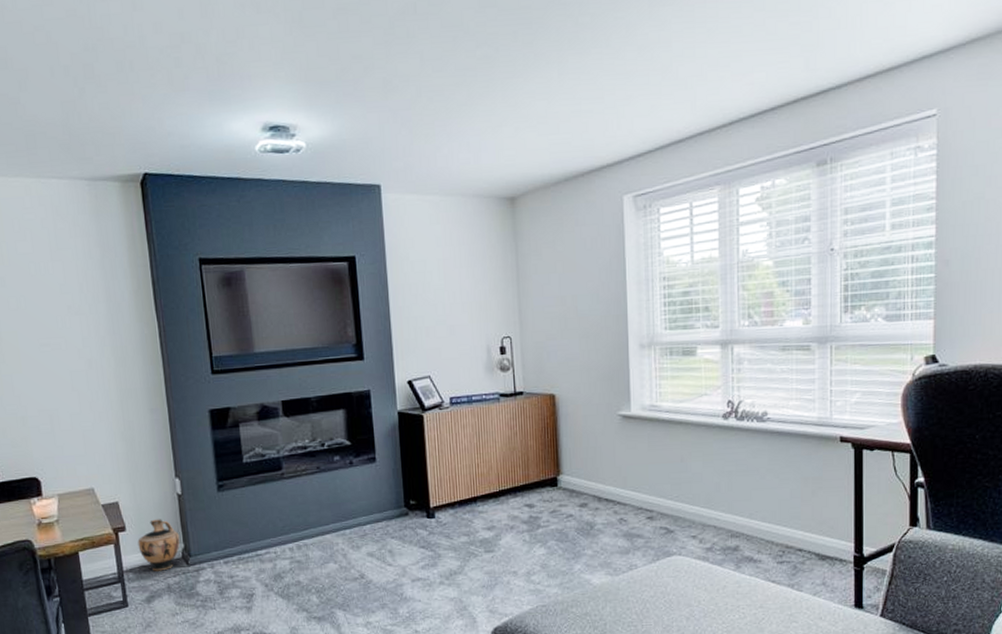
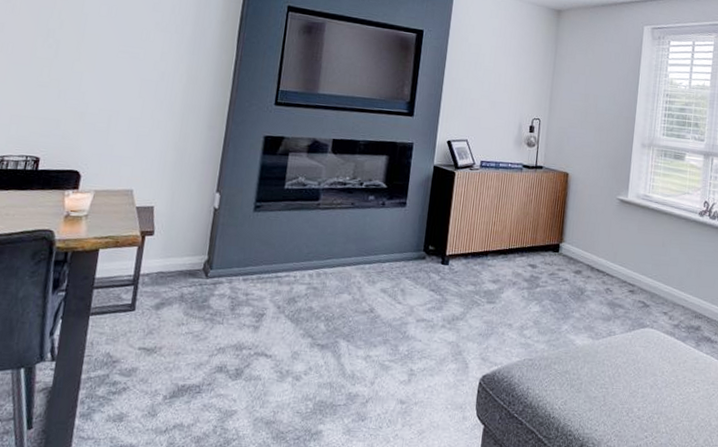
ceramic jug: present [138,519,180,571] -> none [161,228,206,280]

